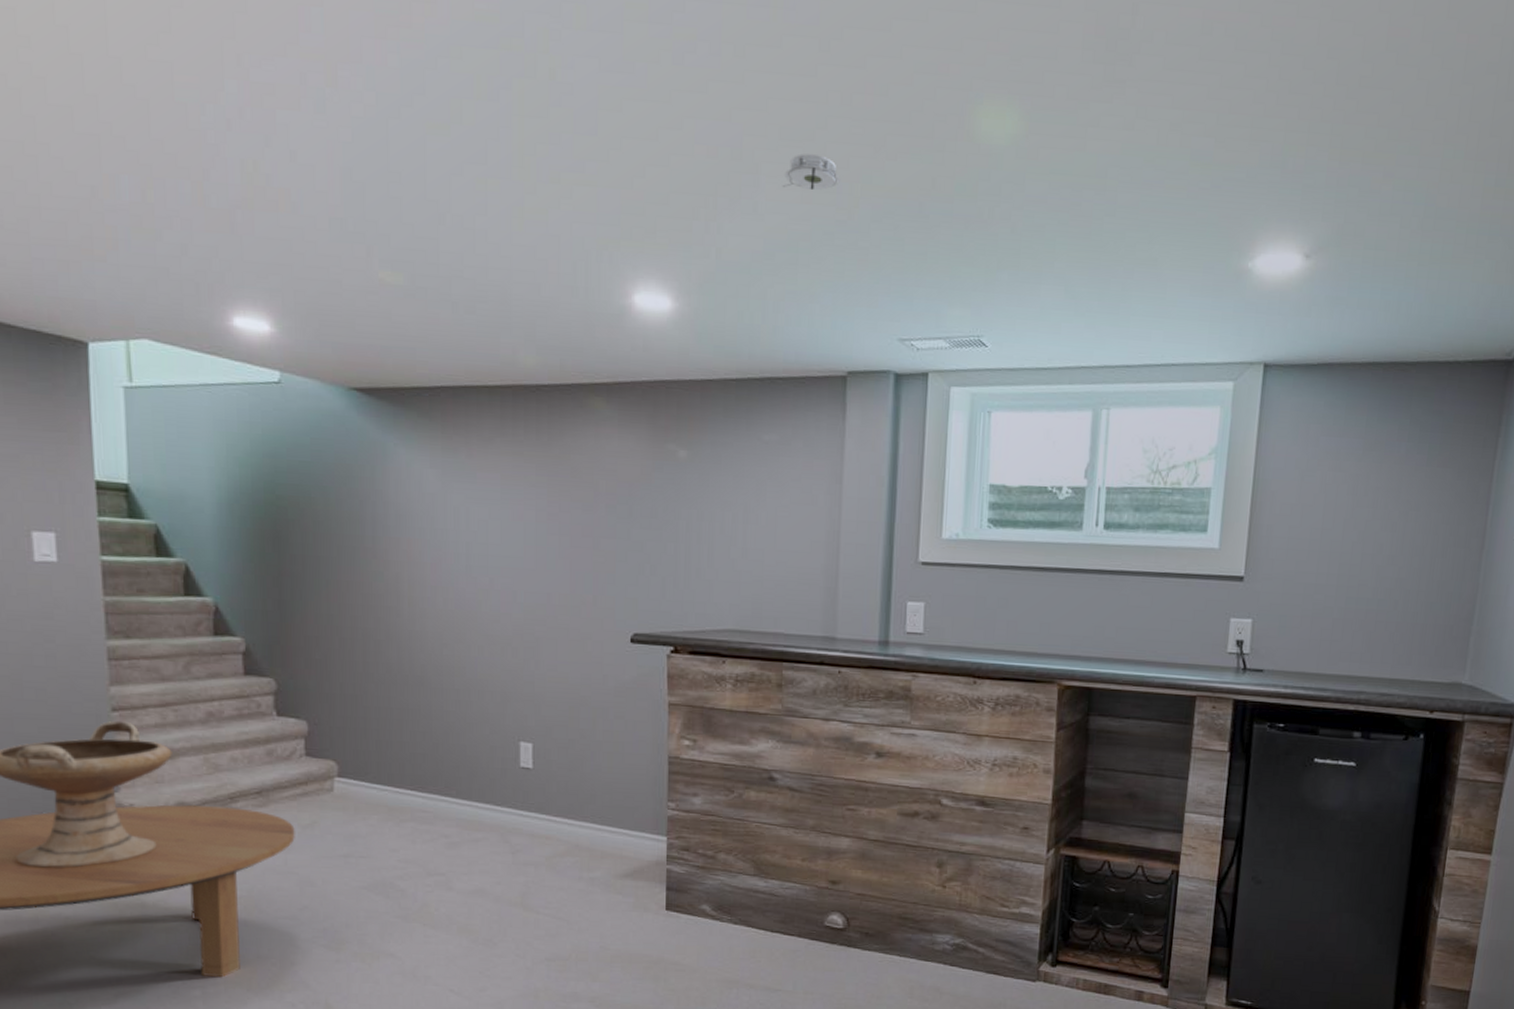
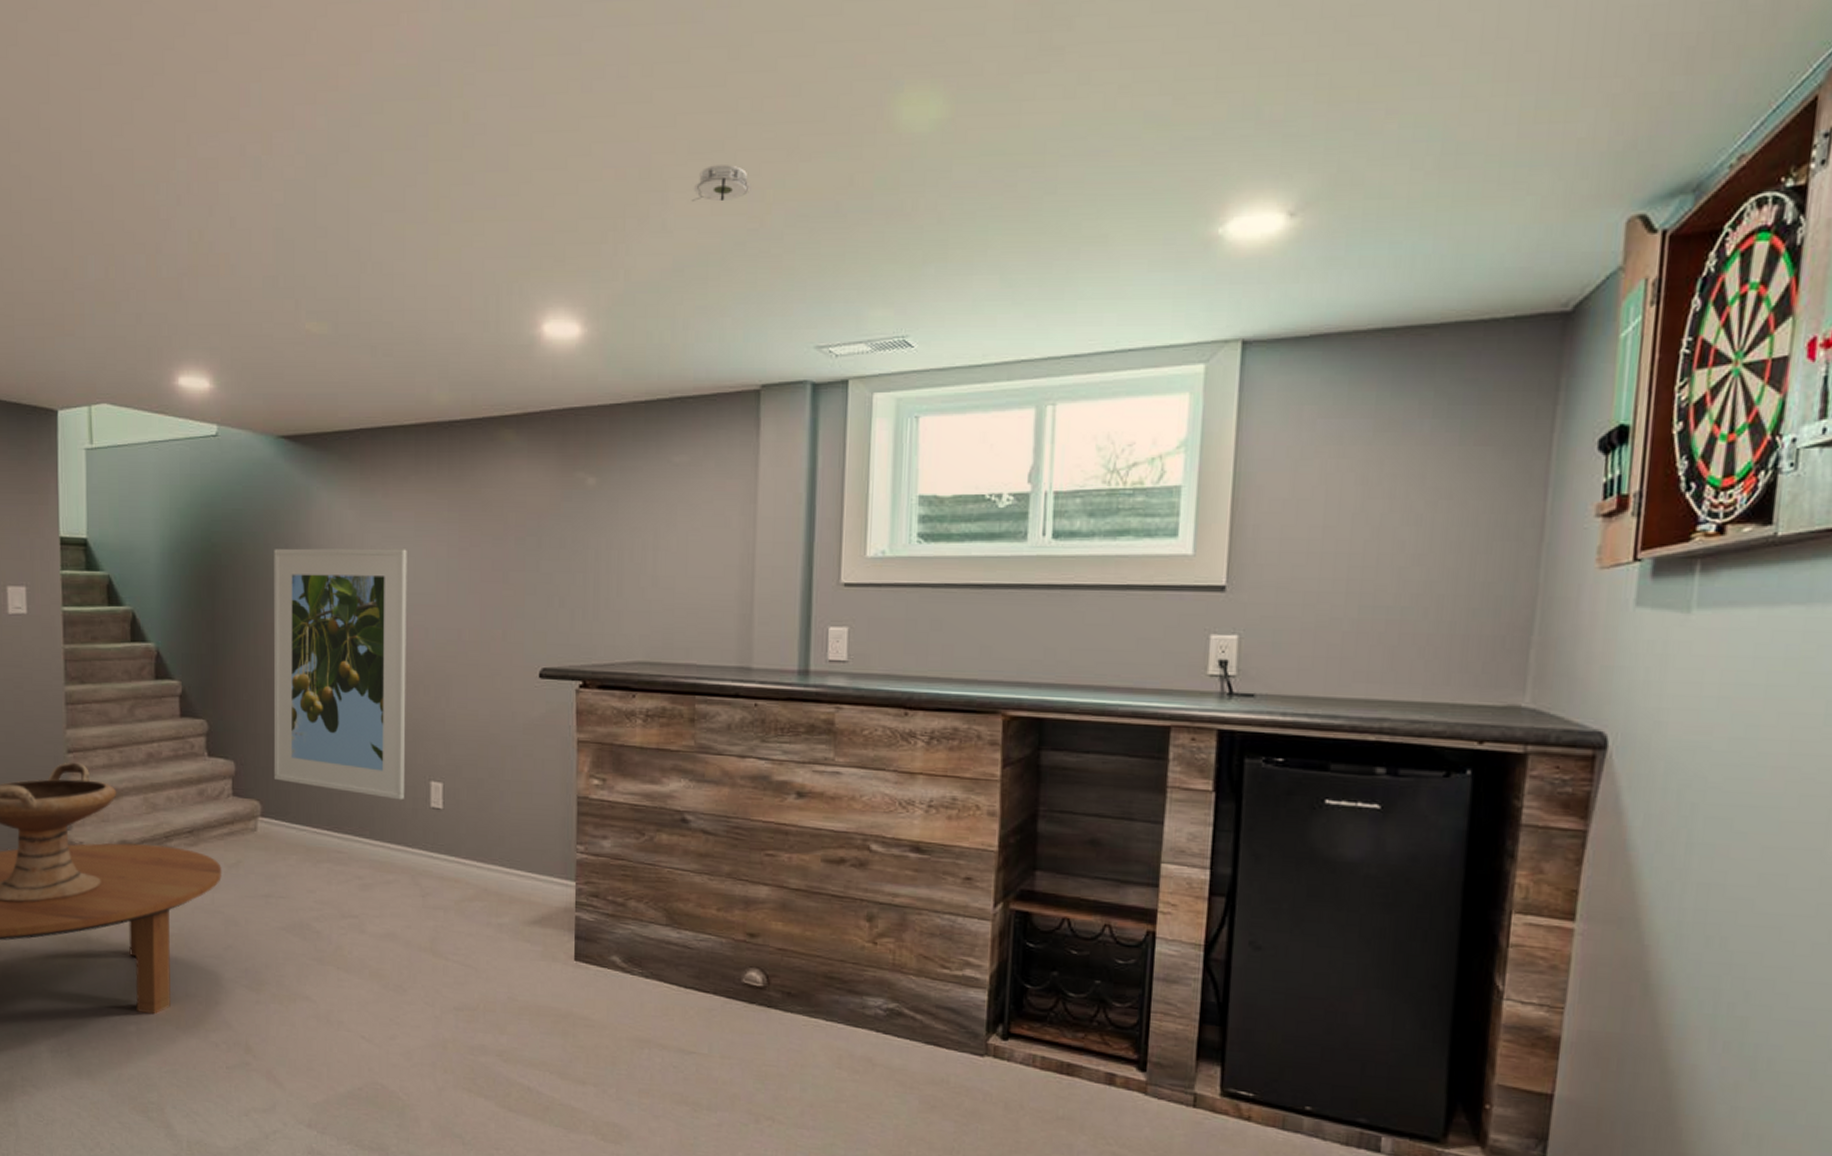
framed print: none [347,505,494,760] -> present [273,548,407,801]

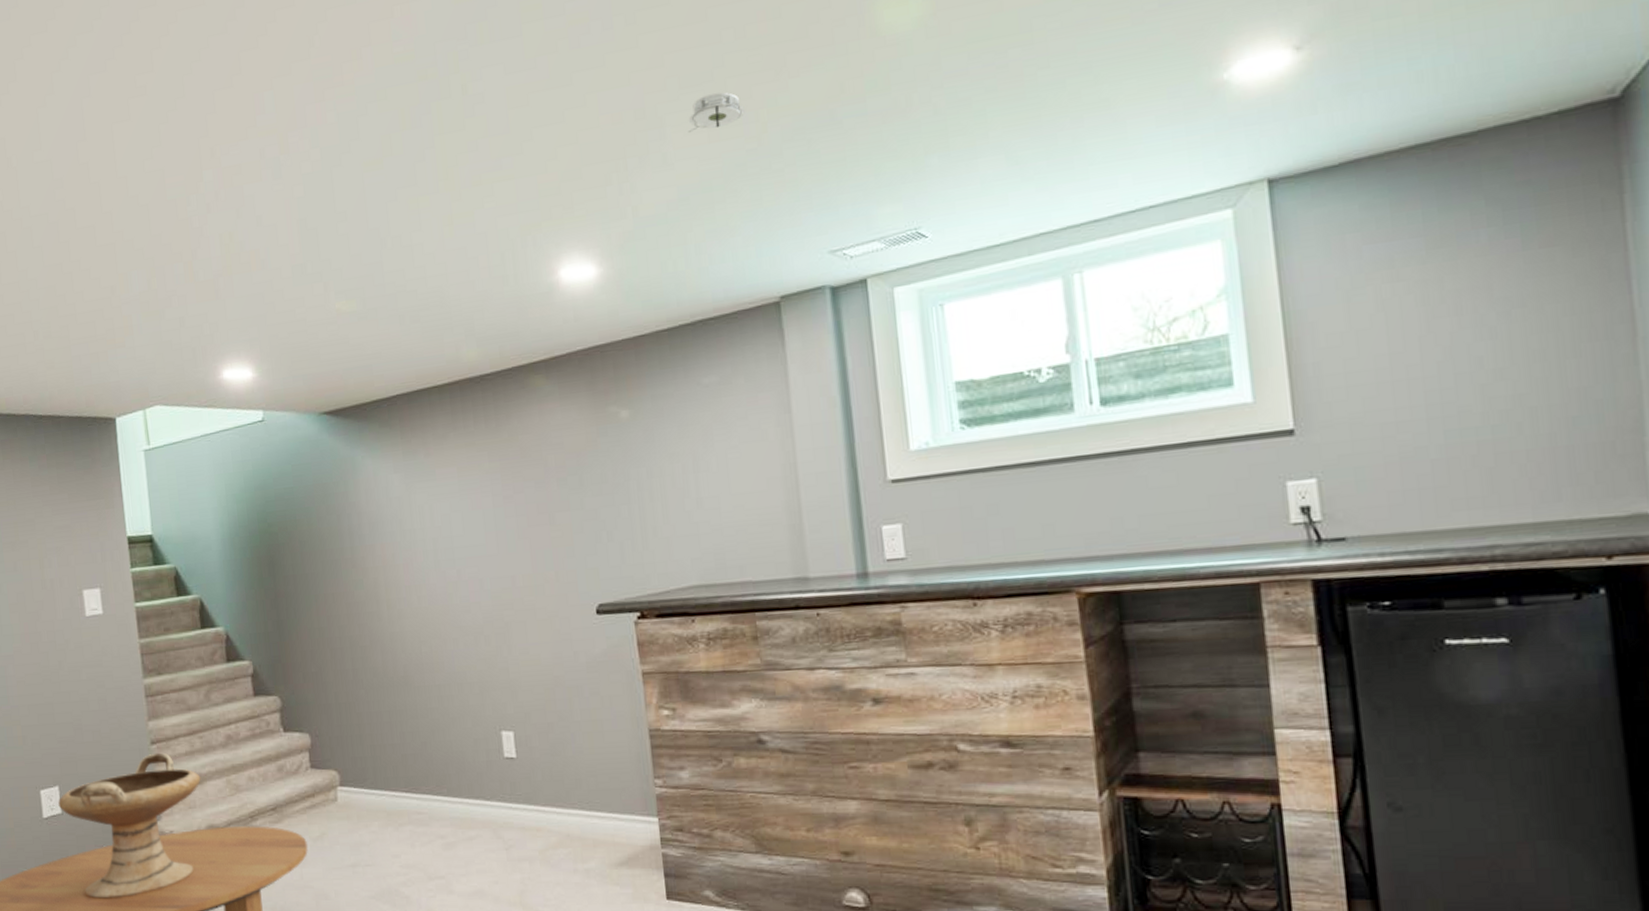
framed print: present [273,548,407,801] -> none [327,504,478,754]

